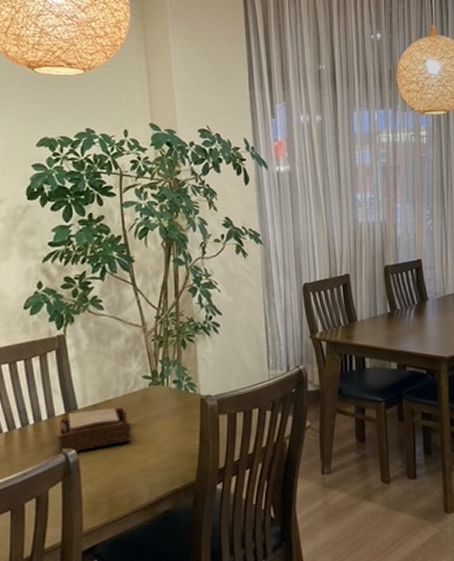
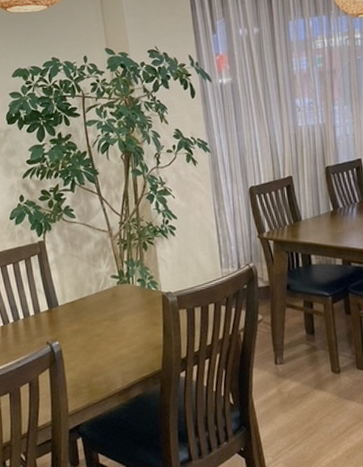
napkin holder: present [57,407,132,453] -> none [43,304,105,344]

